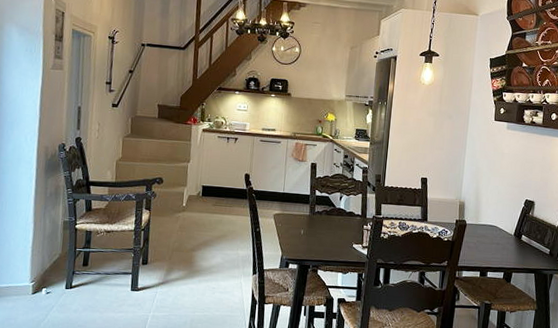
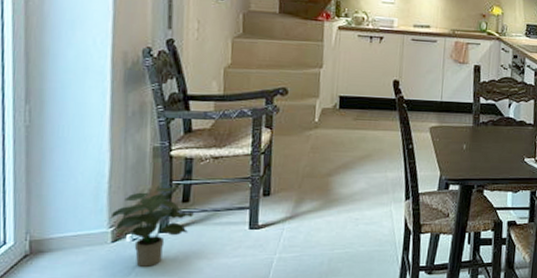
potted plant: none [32,252,91,315] -> present [110,187,194,267]

